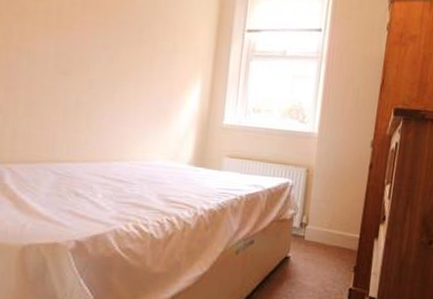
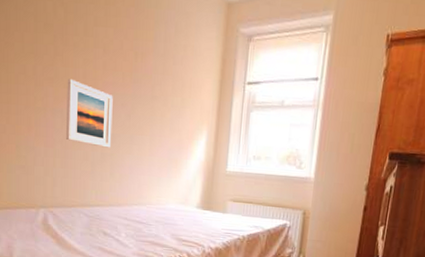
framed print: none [31,14,93,95] -> present [65,78,113,148]

